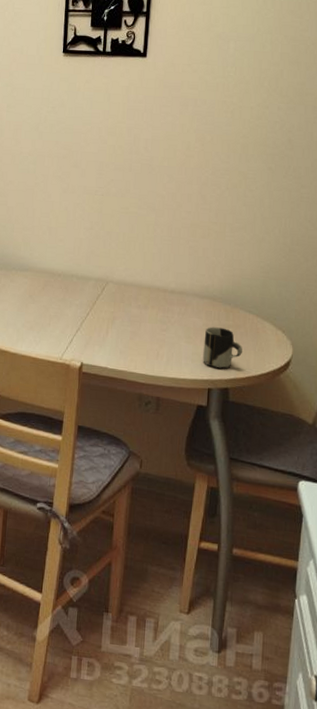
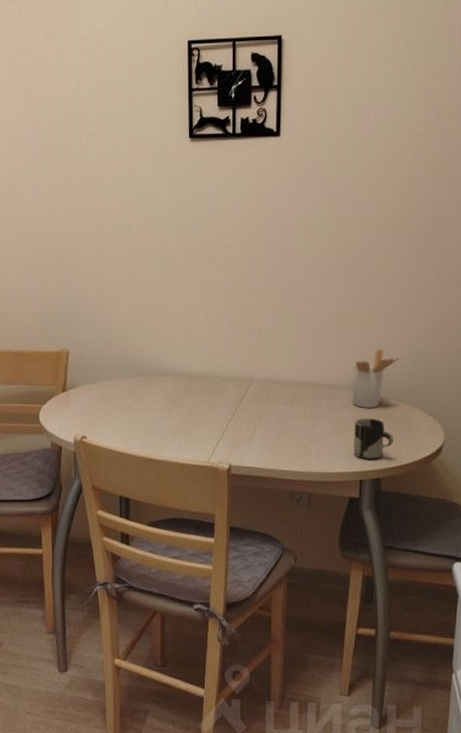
utensil holder: none [203,261,251,318] -> present [352,349,400,408]

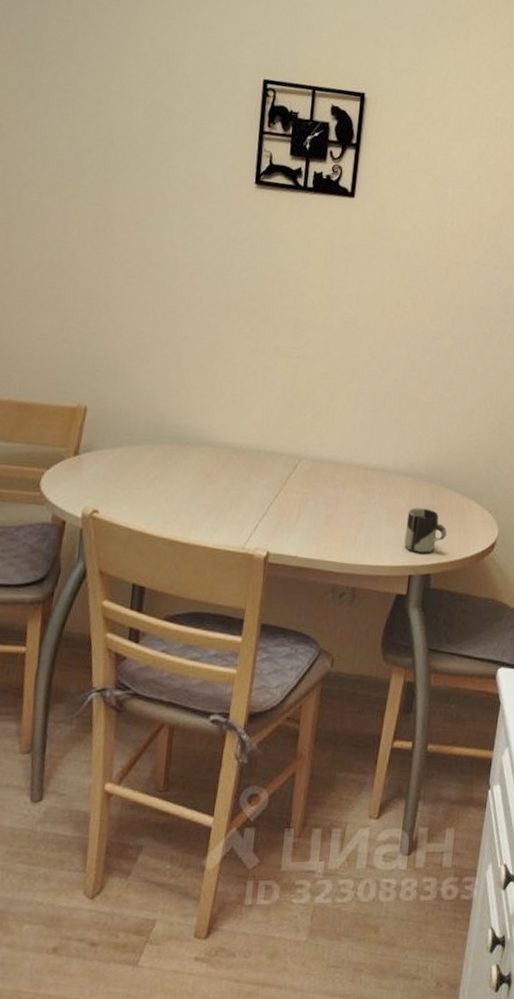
utensil holder: present [352,349,400,408] -> none [407,435,460,498]

